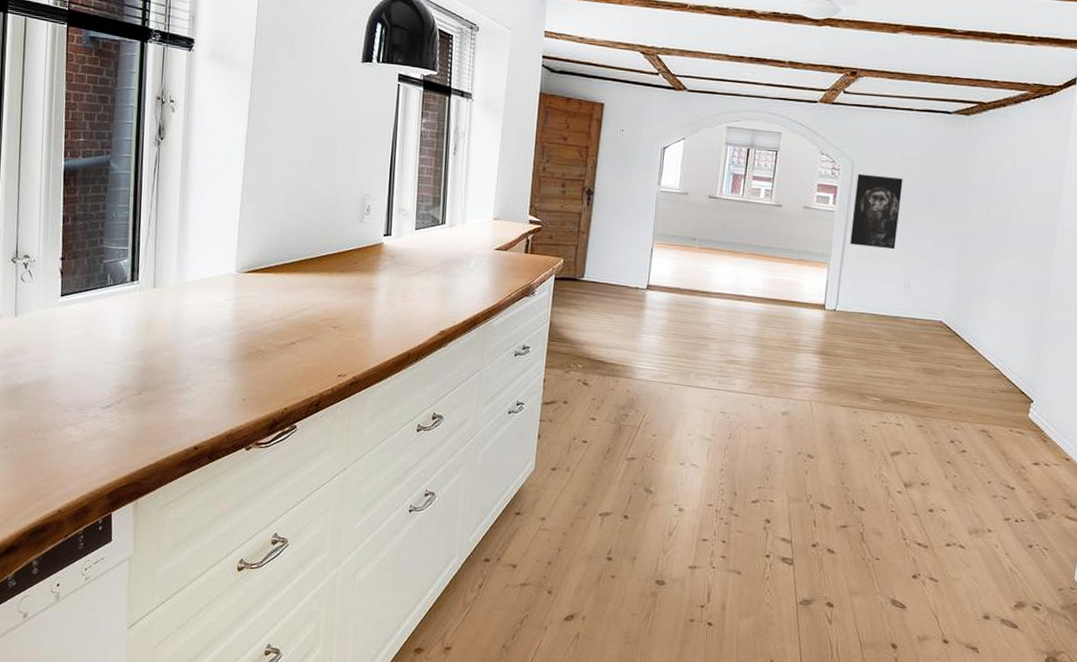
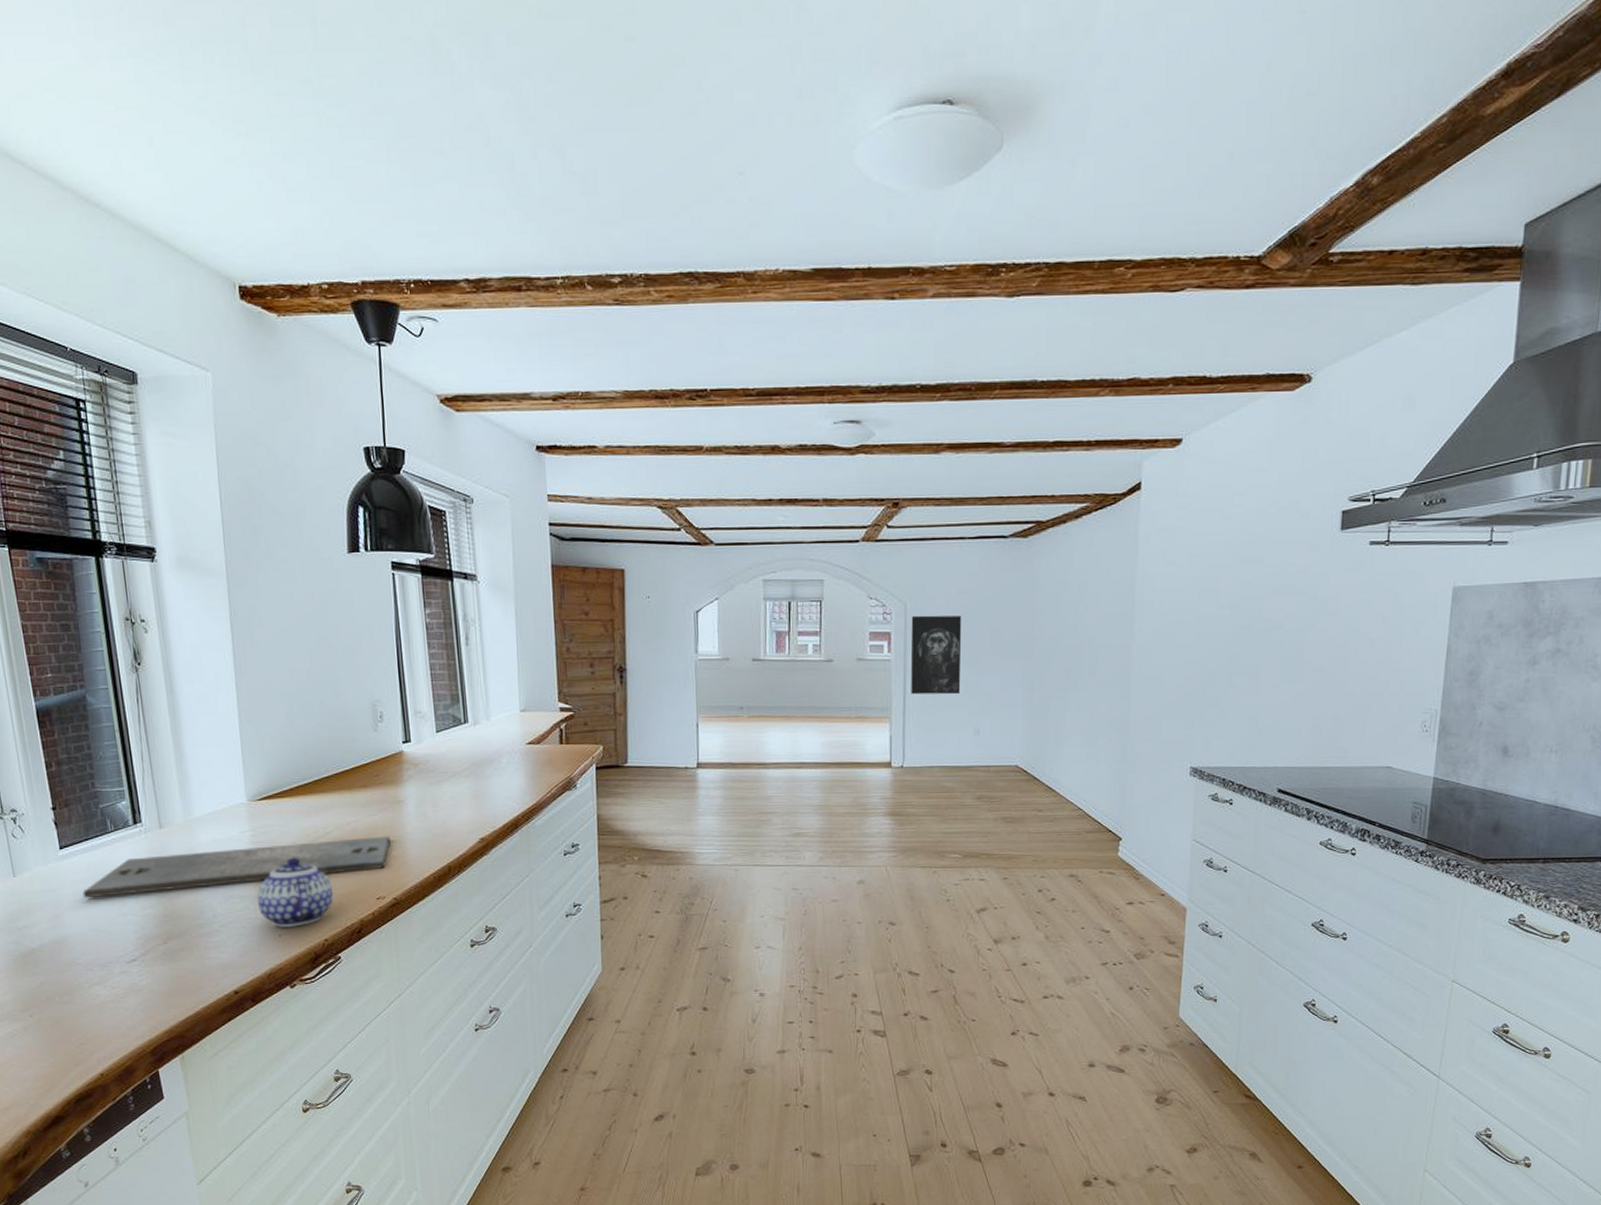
cutting board: none [73,312,359,349] -> present [82,836,391,898]
teapot: none [229,328,300,394] -> present [257,857,333,928]

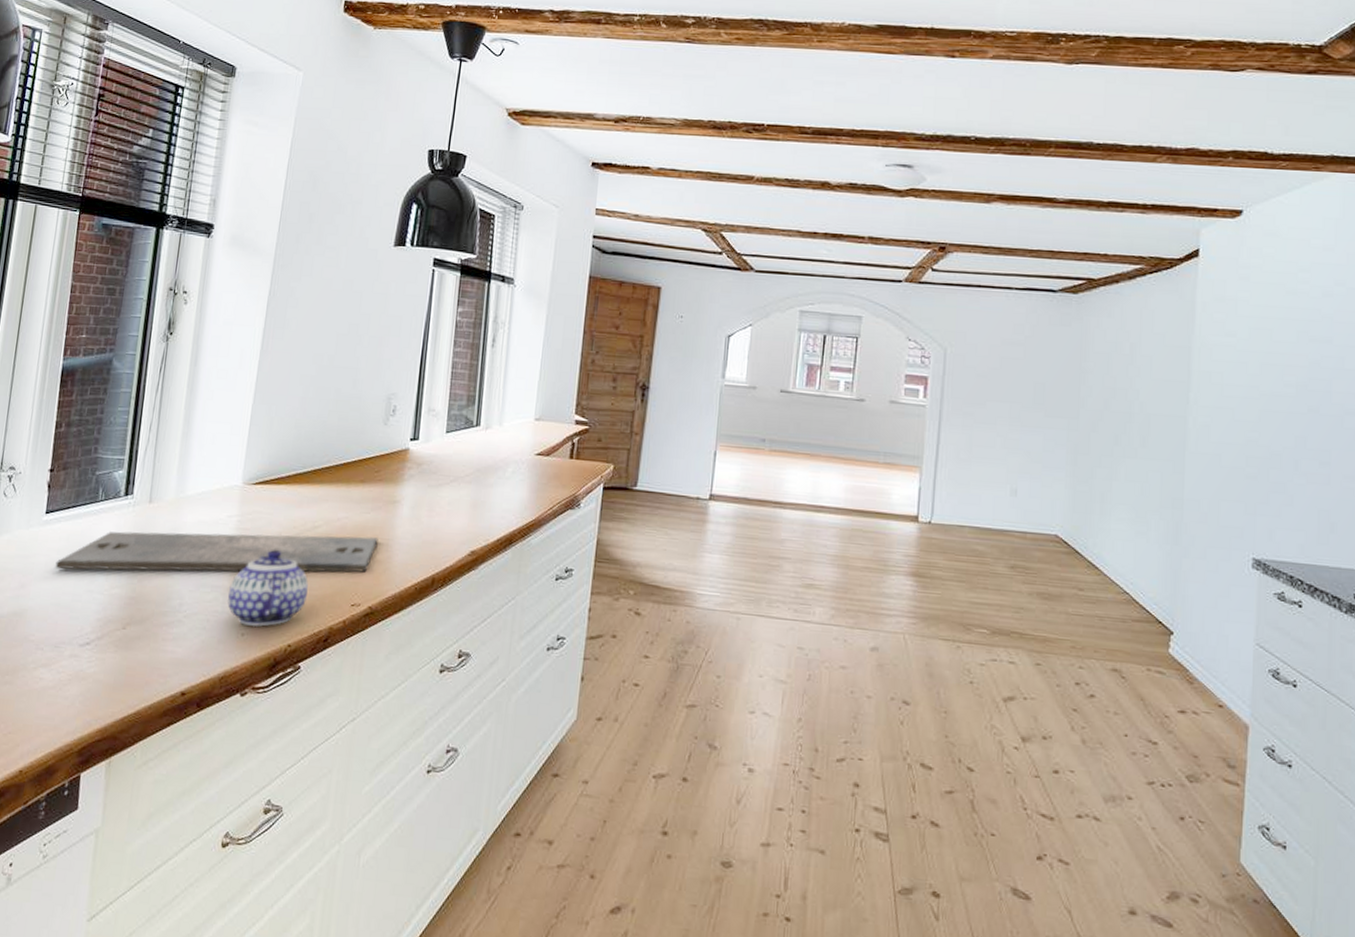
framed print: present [910,615,962,695] -> none [945,362,1004,450]

